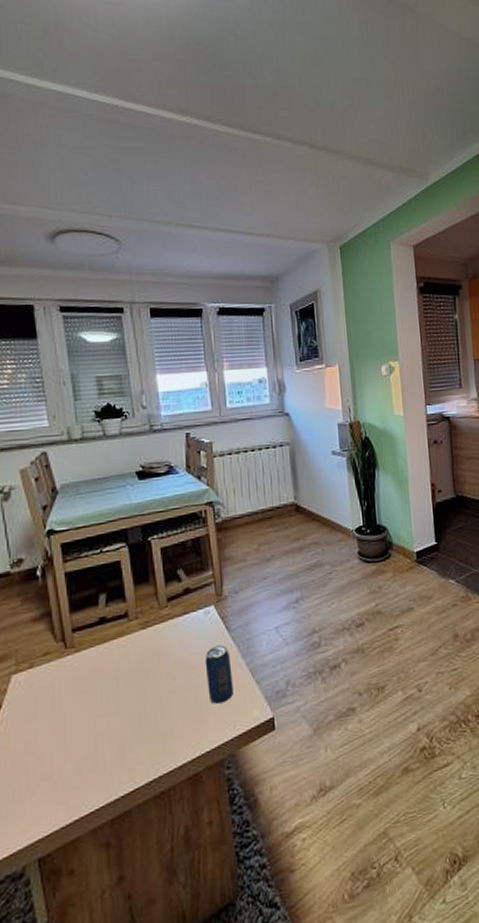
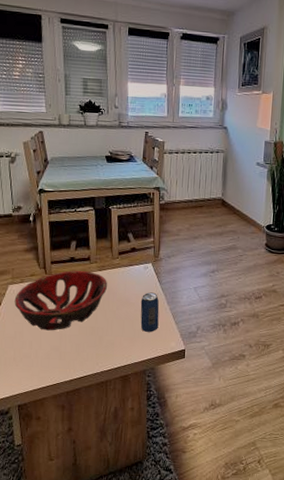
decorative bowl: none [21,632,156,733] -> present [14,270,107,331]

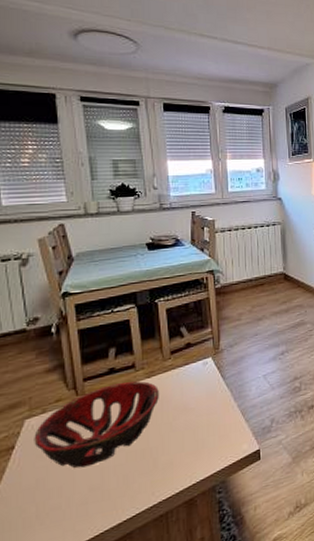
beverage can: present [140,292,160,332] -> none [202,390,226,440]

